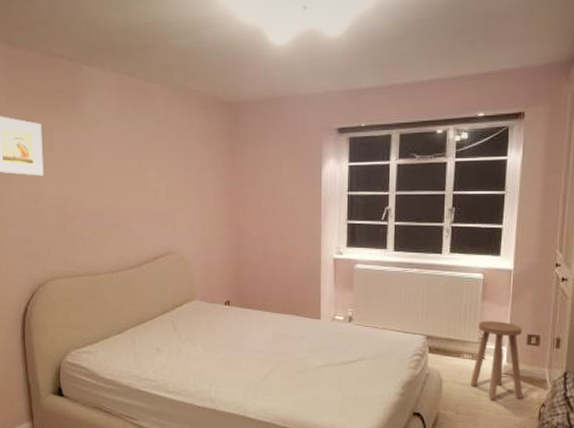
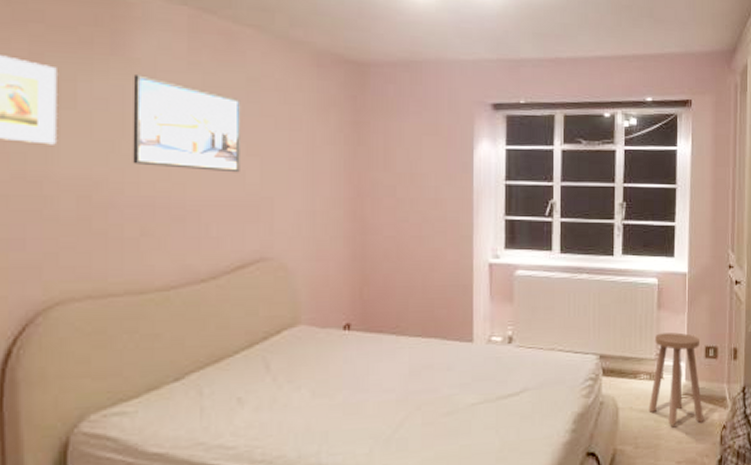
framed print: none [85,125,153,191] -> present [133,74,241,173]

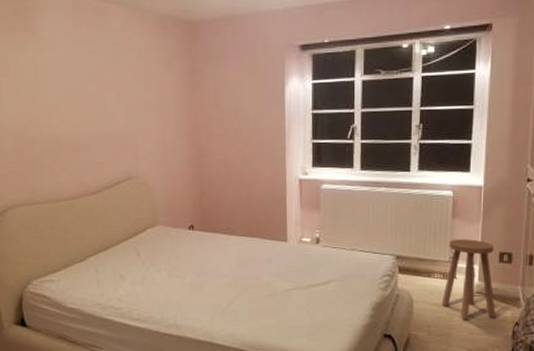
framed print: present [133,74,241,173] -> none [41,48,113,115]

